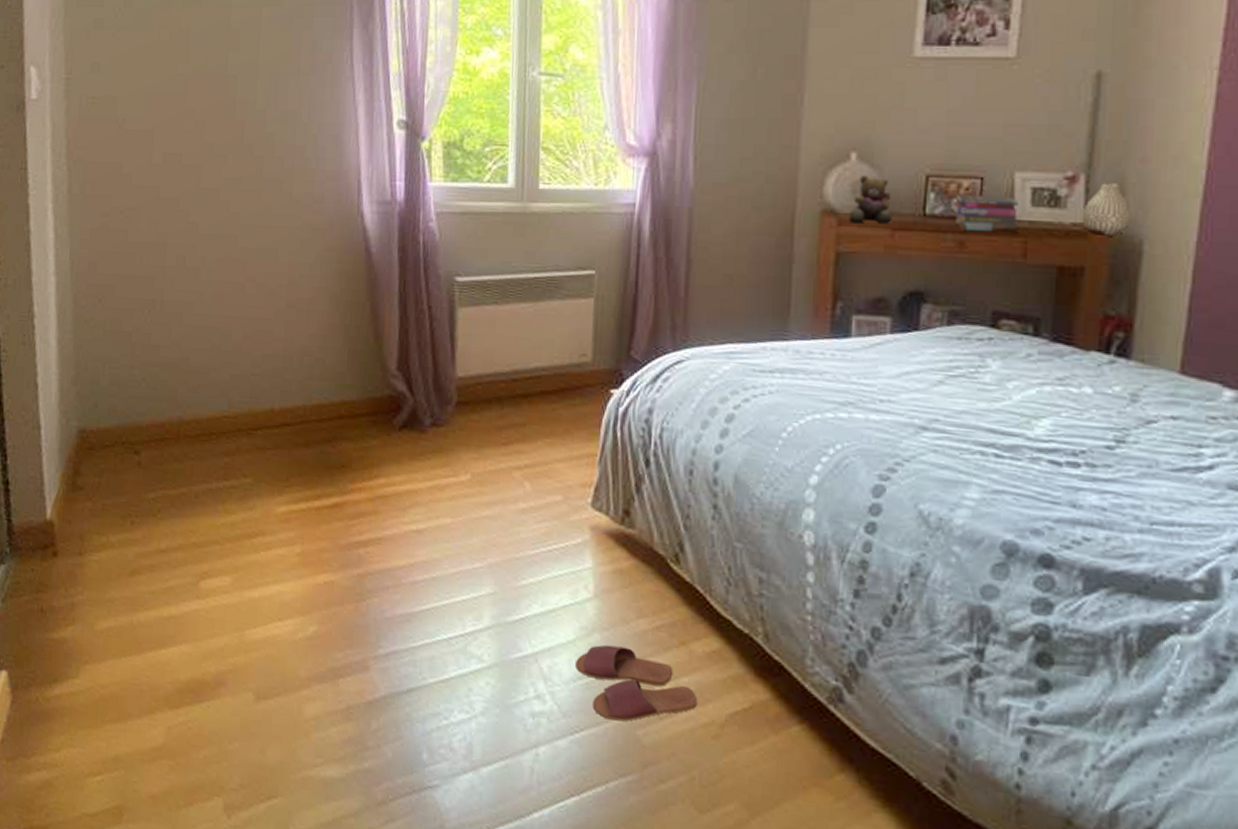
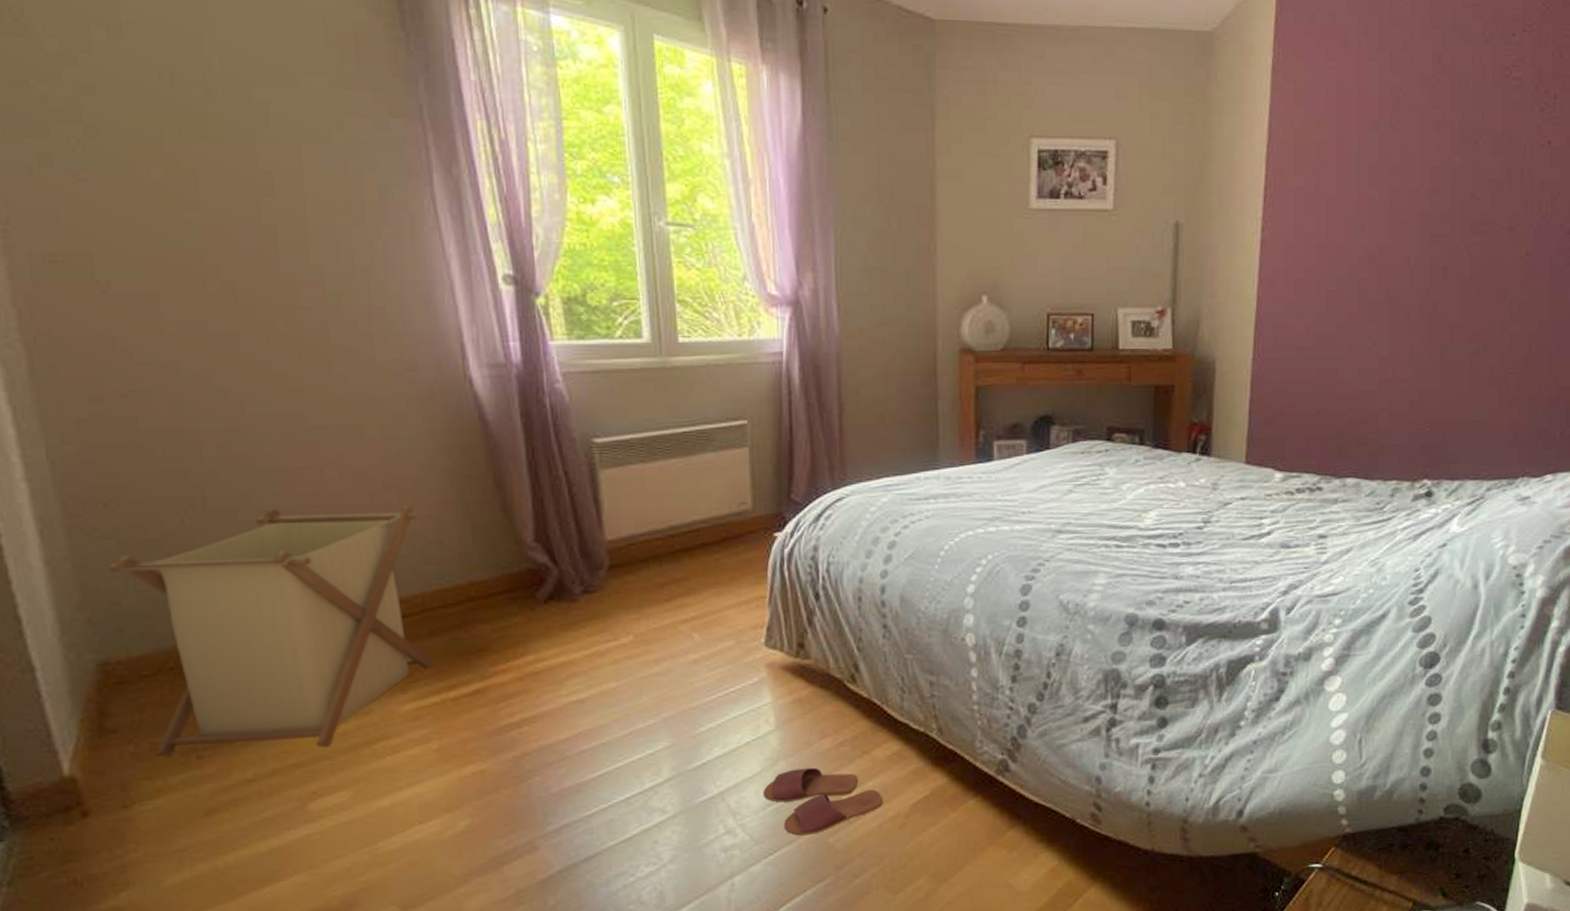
laundry basket: none [94,315,310,532] -> present [107,505,434,757]
teddy bear: present [849,174,892,223] -> none [984,315,1021,358]
books: present [951,194,1019,232] -> none [1069,328,1124,361]
vase: present [1083,183,1131,238] -> none [1171,315,1206,360]

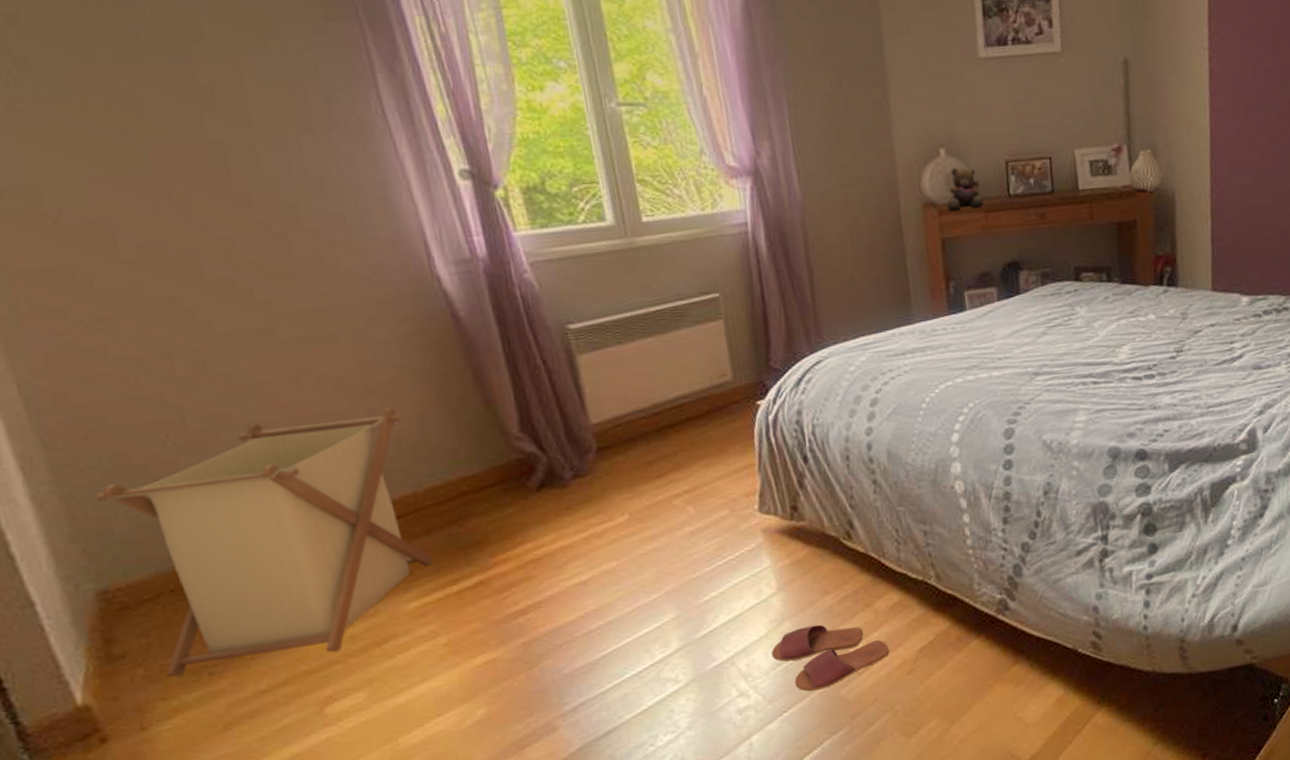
teddy bear: none [984,315,1021,358] -> present [947,166,984,210]
vase: none [1171,315,1206,360] -> present [1129,149,1164,194]

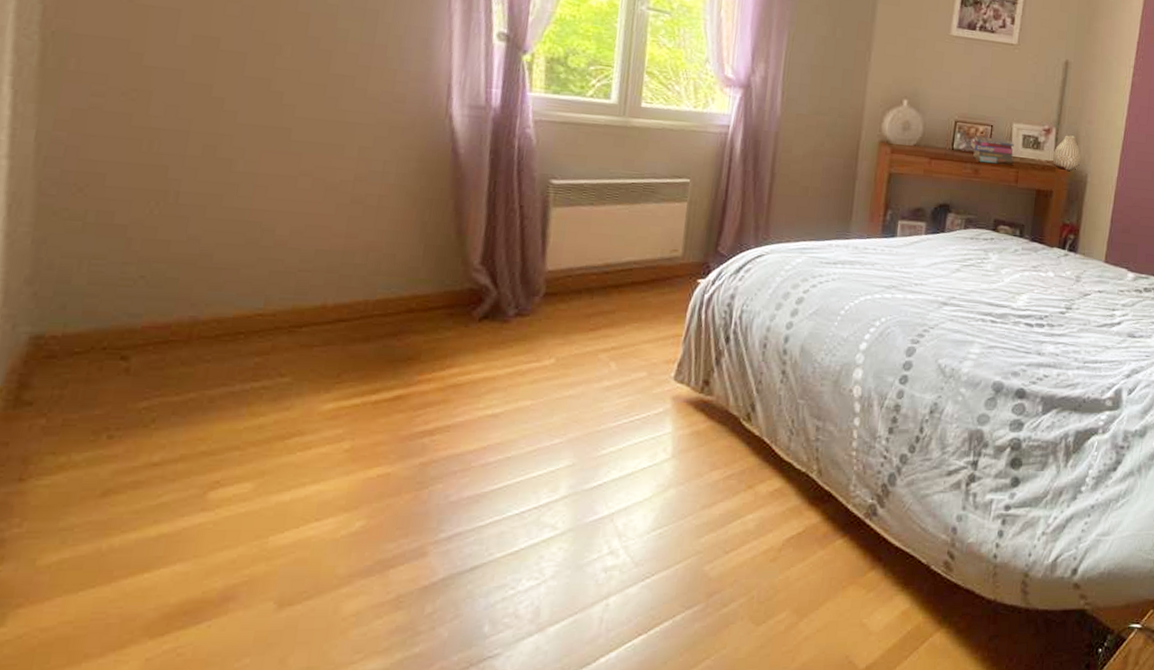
laundry basket: present [94,408,434,678] -> none [65,209,378,437]
slippers: present [772,624,890,691] -> none [650,497,760,562]
teddy bear: present [947,166,984,210] -> none [899,116,931,154]
books: none [1029,170,1084,205] -> present [970,135,1014,165]

